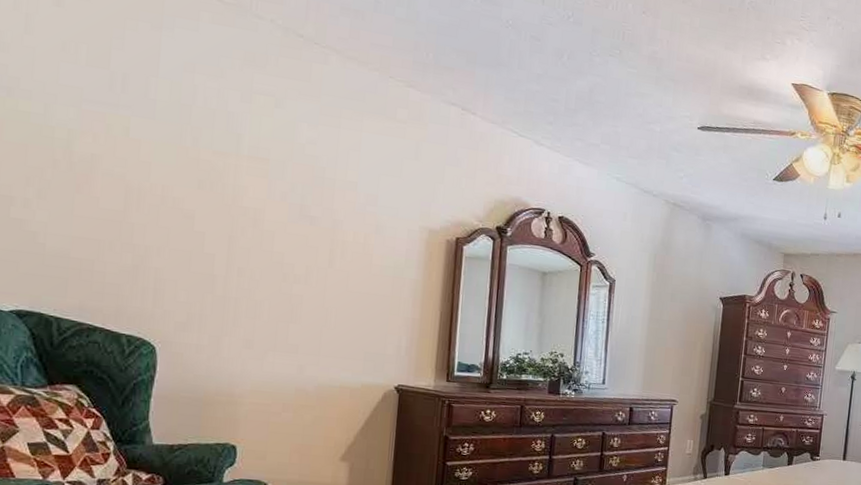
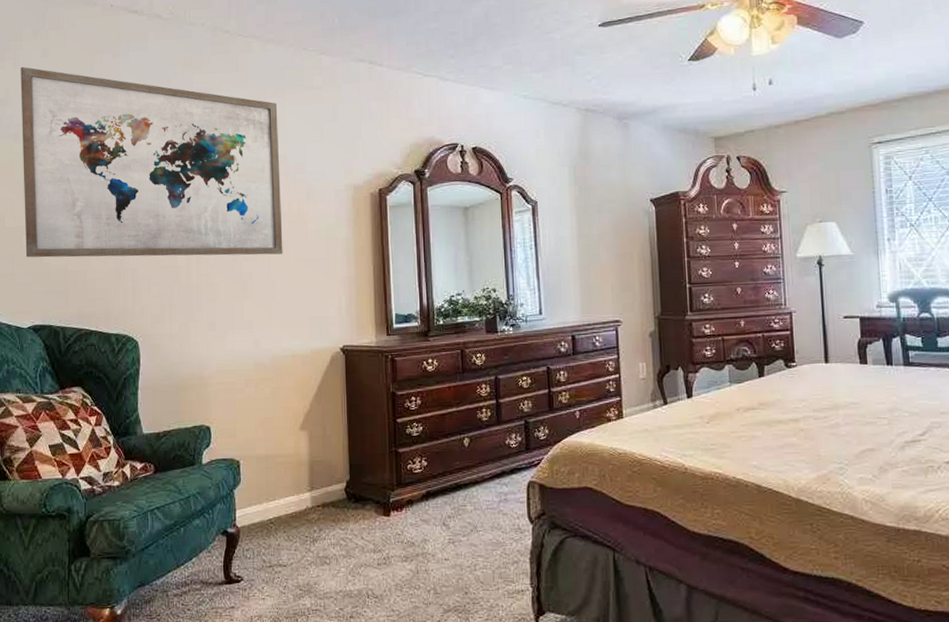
wall art: none [12,9,353,283] -> present [20,66,283,258]

